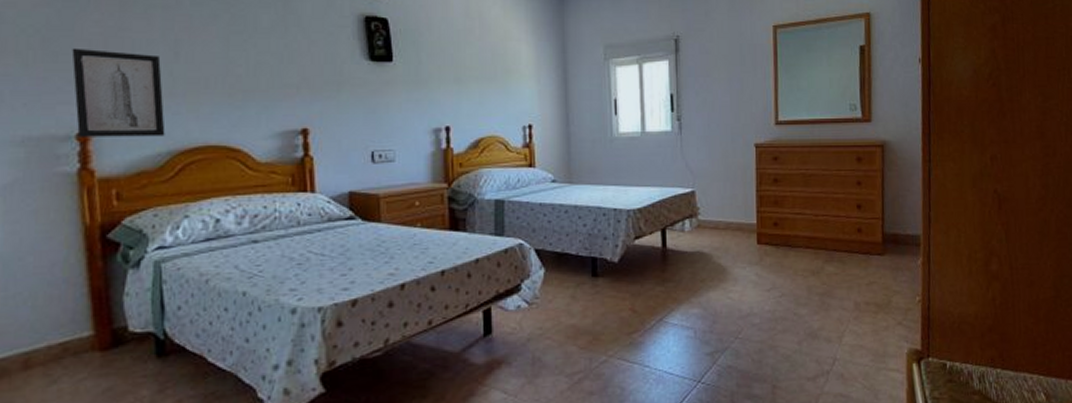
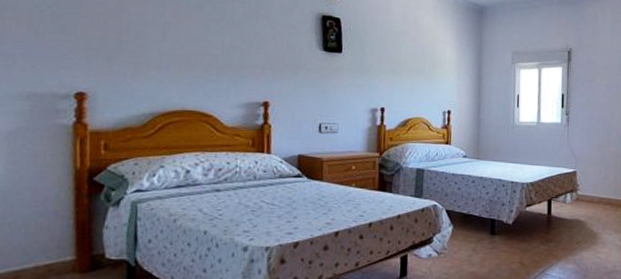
wall art: present [71,47,165,137] -> none [75,23,151,100]

